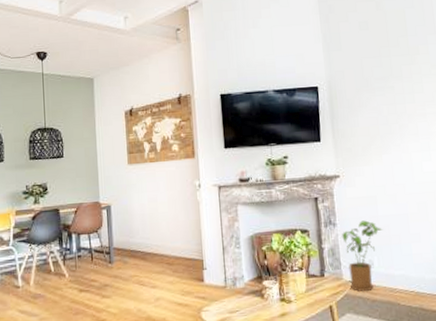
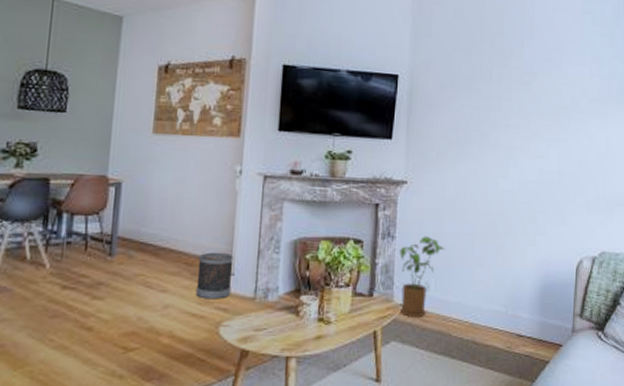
wastebasket: none [176,252,206,291] -> present [195,252,234,300]

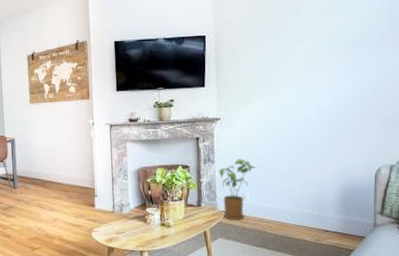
wastebasket: present [195,252,234,300] -> none [71,181,97,214]

